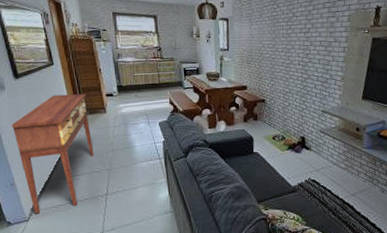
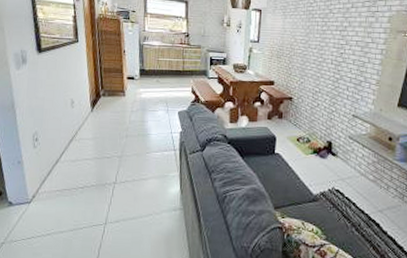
console table: present [11,93,94,214] -> none [27,73,108,197]

